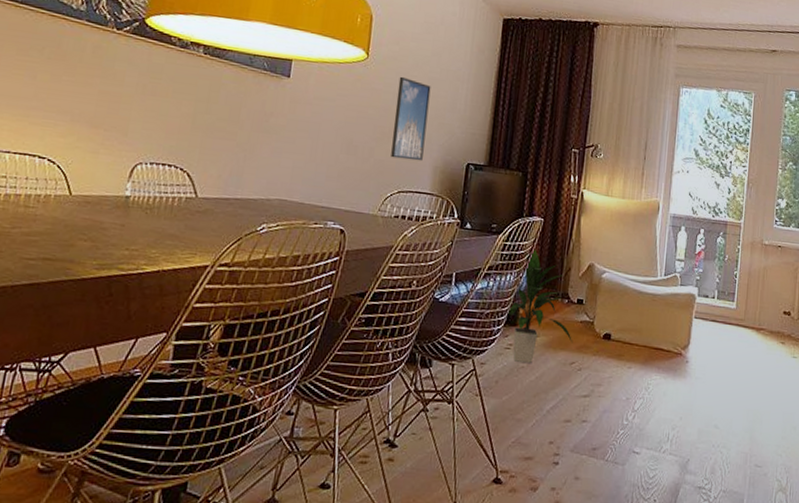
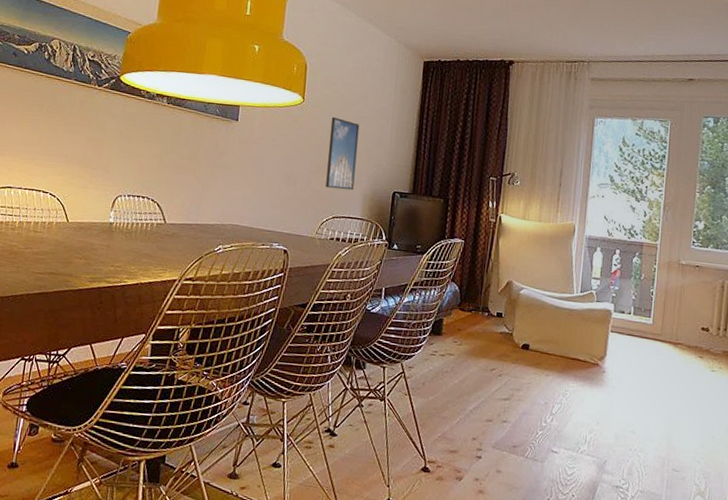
indoor plant: present [506,250,573,364] -> none [431,268,494,369]

